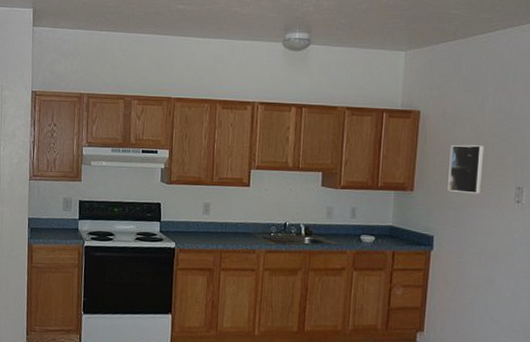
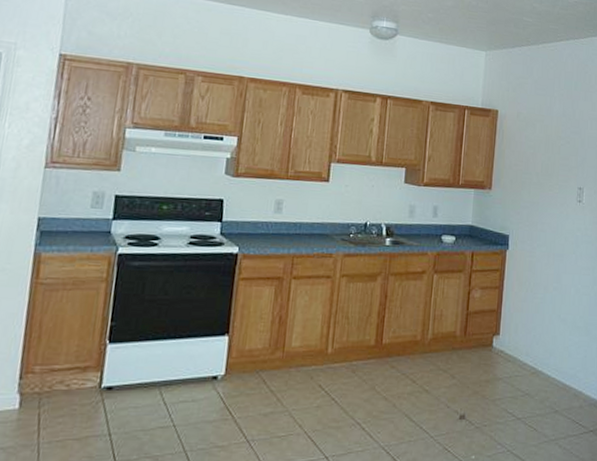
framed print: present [448,145,485,195] -> none [521,145,553,194]

